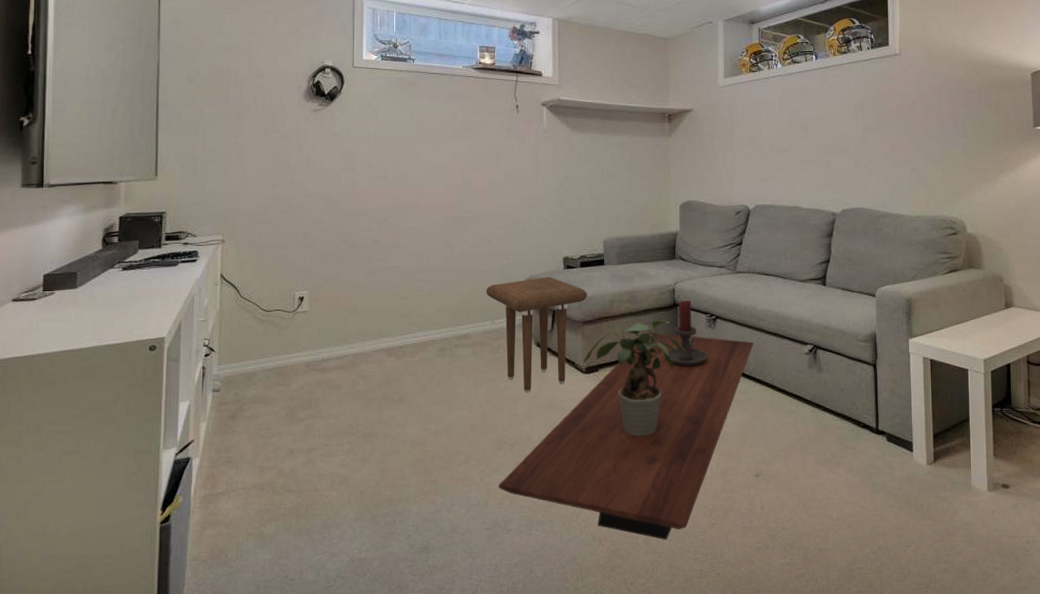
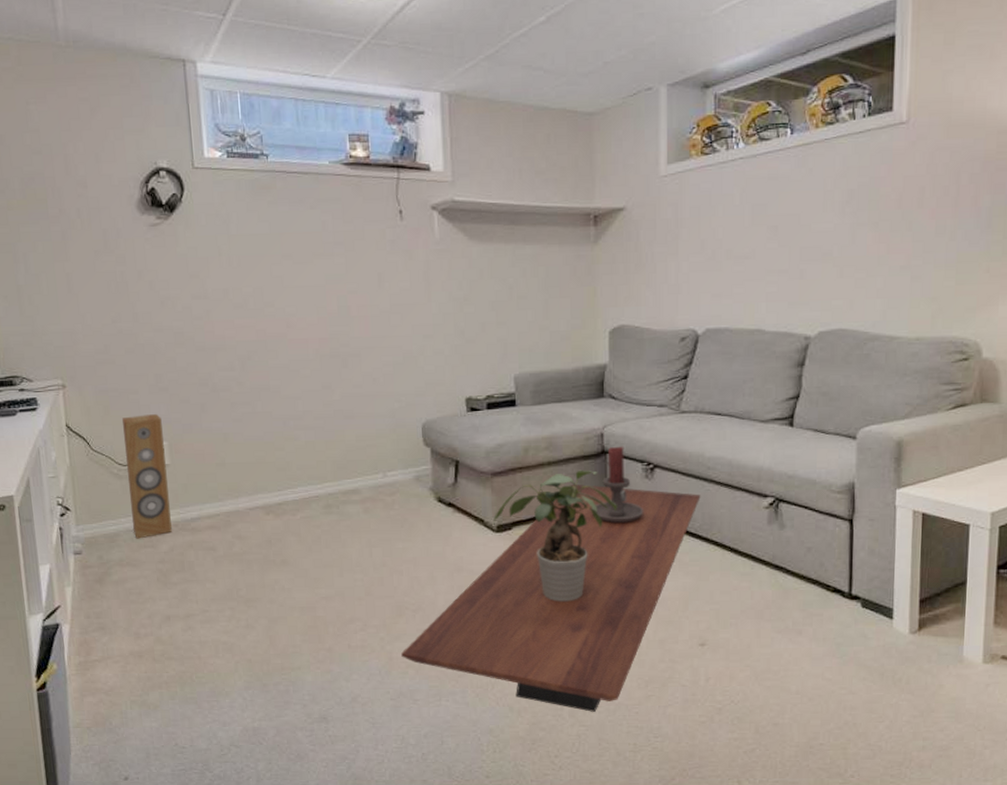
speaker: none [269,267,305,378] -> present [122,414,172,539]
side table: present [486,276,587,393] -> none [375,421,496,554]

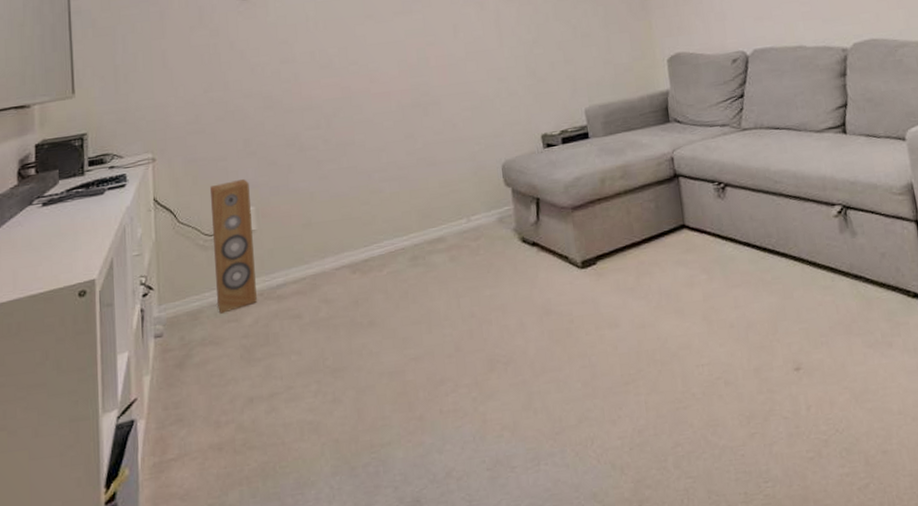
coffee table: present [401,484,701,712] -> none [495,209,773,460]
potted plant: present [492,470,617,602] -> none [577,195,696,337]
candle holder: present [591,446,643,524] -> none [670,168,721,247]

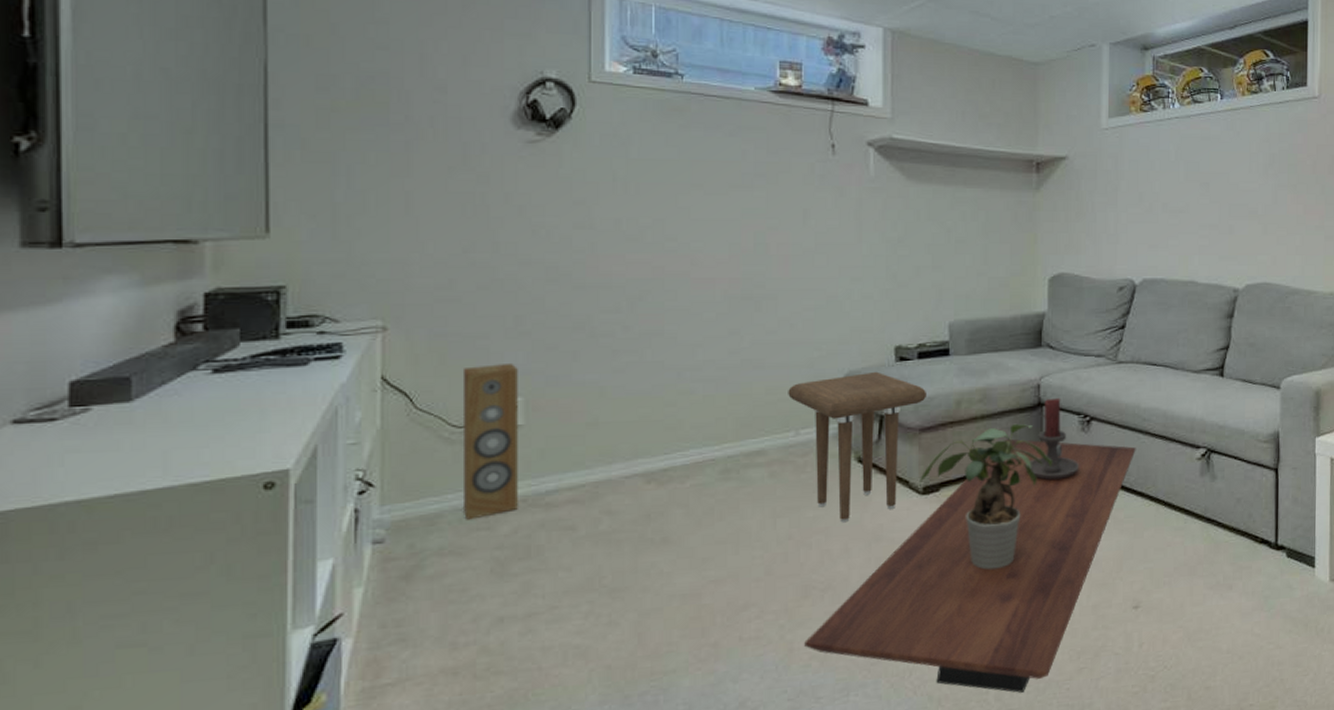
side table: none [457,158,574,299] -> present [788,371,926,523]
coffee table: none [495,209,773,460] -> present [804,438,1136,693]
potted plant: none [577,195,696,337] -> present [918,423,1052,570]
candle holder: none [670,168,721,247] -> present [1025,397,1079,481]

